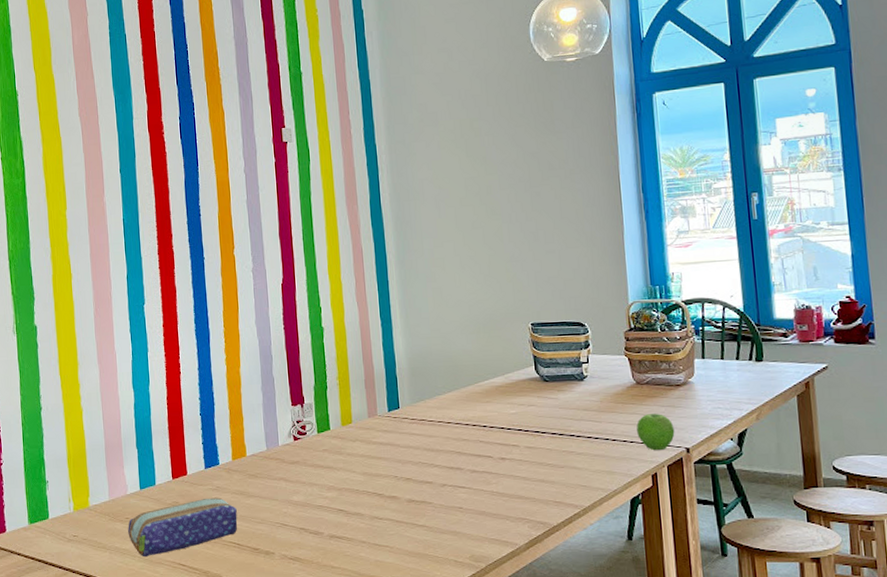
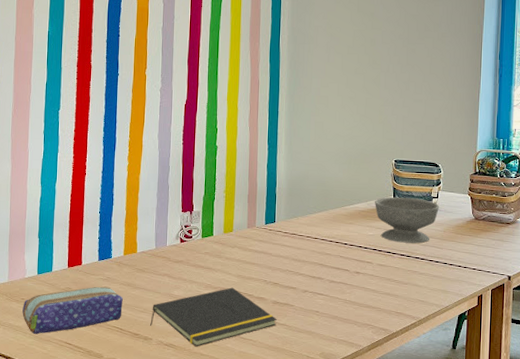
notepad: none [270,487,415,559] -> present [150,287,277,347]
bowl: none [513,365,591,419] -> present [375,197,439,244]
fruit: present [636,414,675,451] -> none [470,245,501,277]

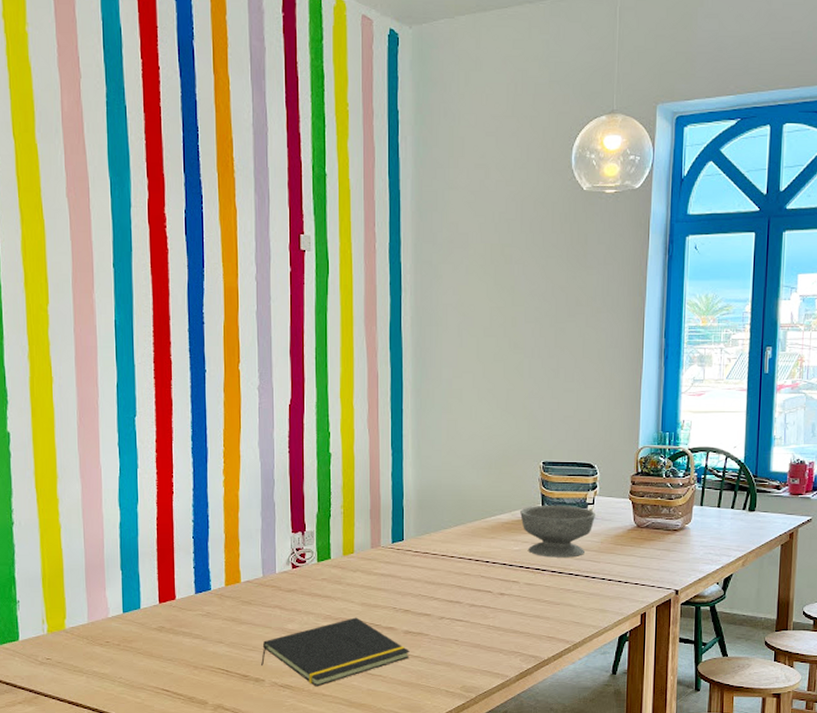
pencil case: present [22,286,123,334] -> none [108,623,227,681]

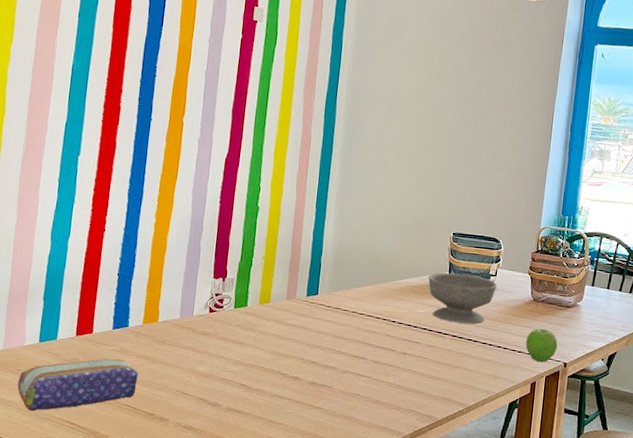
pencil case: none [108,623,227,681] -> present [17,358,138,411]
notepad: present [261,617,410,687] -> none [168,365,312,431]
fruit: none [632,556,667,592] -> present [526,329,558,363]

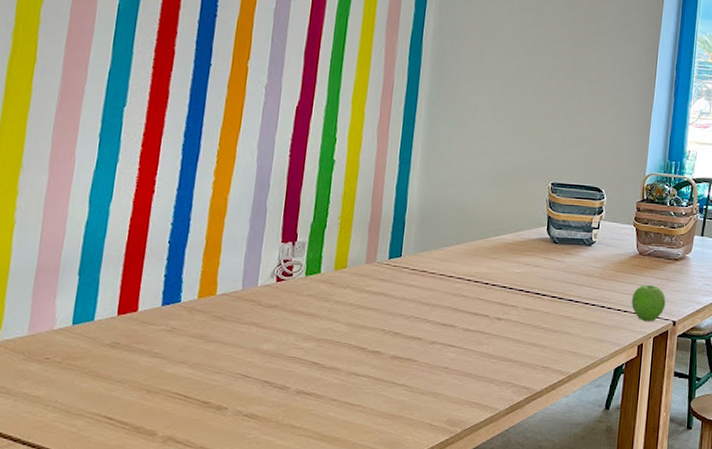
pencil case: present [17,358,138,411] -> none [44,340,192,406]
bowl: present [428,272,497,324] -> none [525,227,600,283]

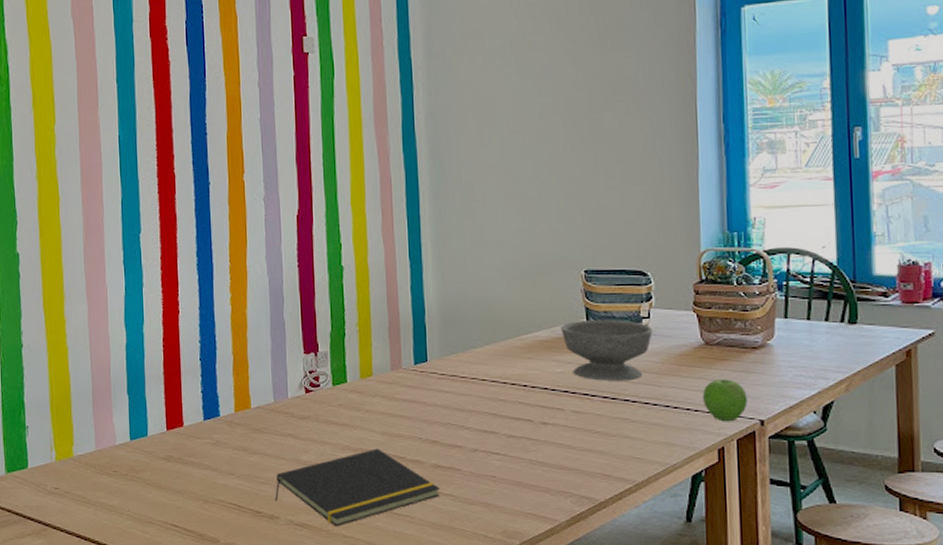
notepad: none [226,339,395,417] -> present [275,448,440,527]
bowl: none [525,227,600,283] -> present [561,319,652,381]

